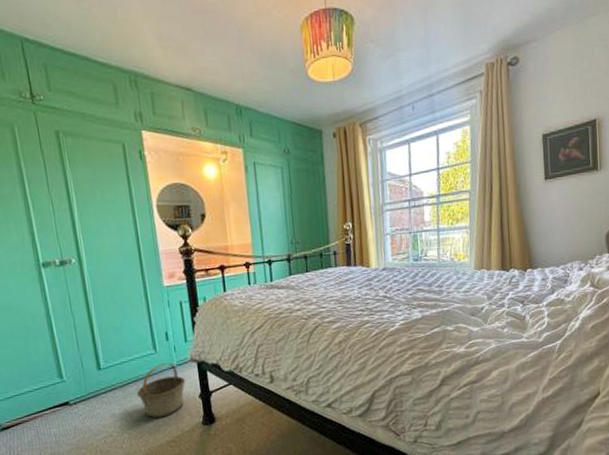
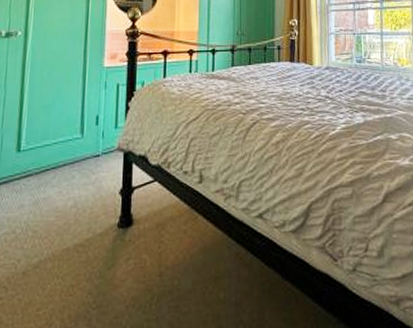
basket: present [136,362,186,419] -> none [52,150,109,215]

